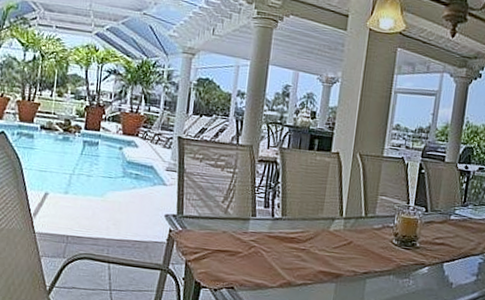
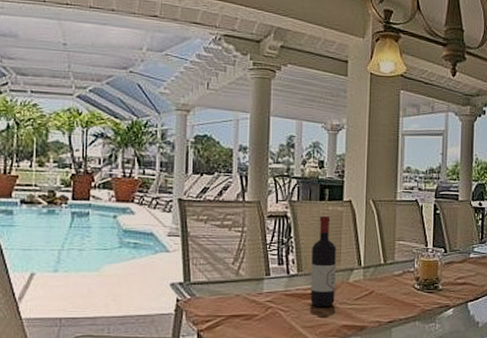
wine bottle: none [291,164,321,252] -> present [310,215,336,308]

